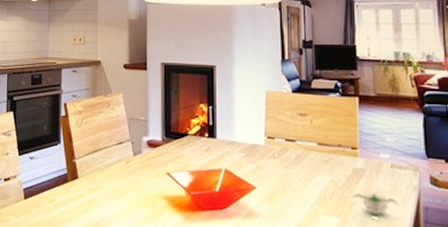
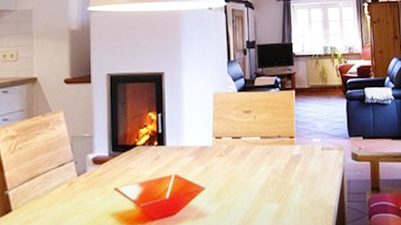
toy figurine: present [351,188,399,217] -> none [290,171,328,196]

